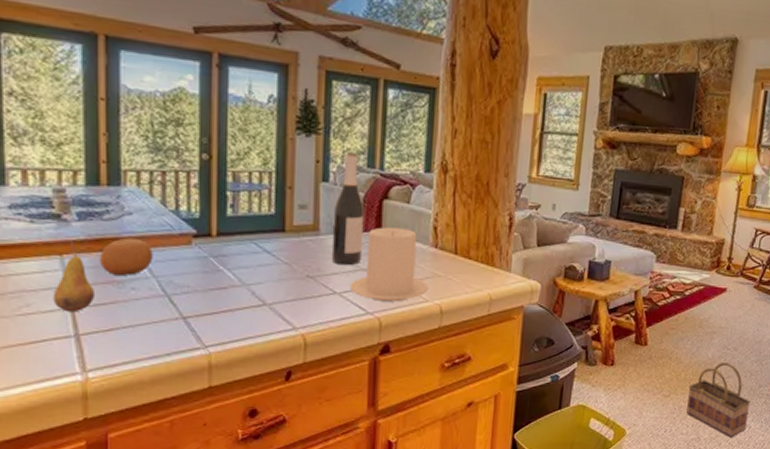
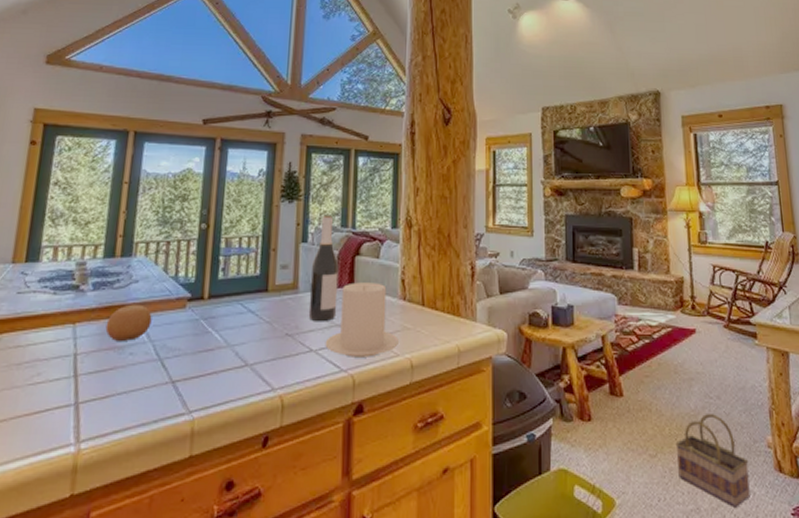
fruit: present [53,241,96,313] -> none [60,310,98,380]

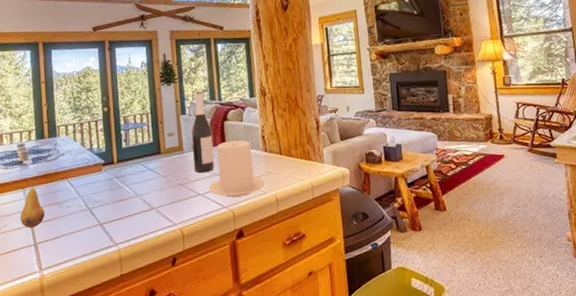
fruit: none [60,310,98,380] -> present [20,178,45,228]
fruit: present [105,304,152,341] -> none [46,171,79,199]
basket: present [675,414,750,508] -> none [491,219,554,287]

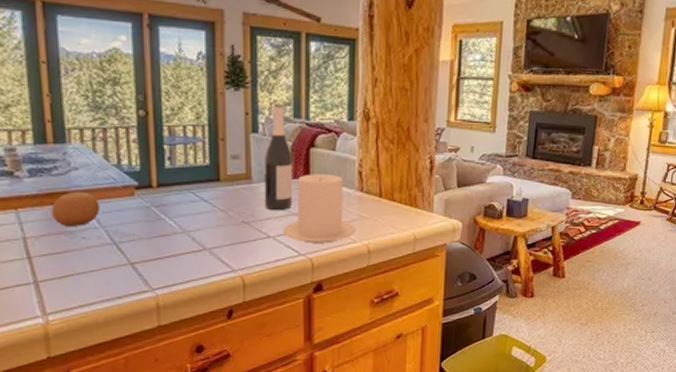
fruit: present [20,178,45,228] -> none [11,196,50,262]
fruit: none [46,171,79,199] -> present [51,191,100,226]

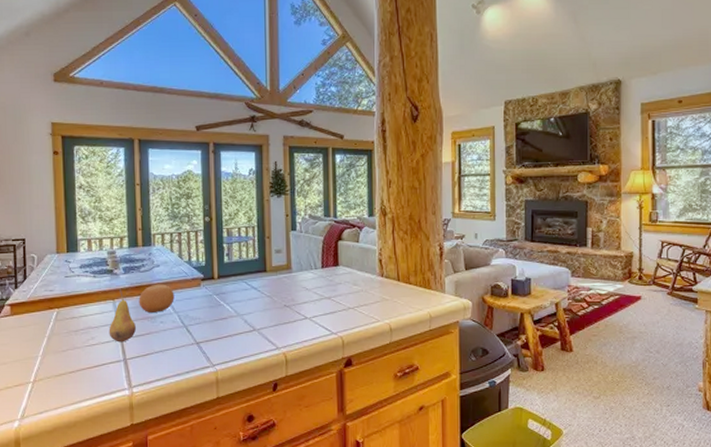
fruit: none [11,196,50,262] -> present [109,289,137,343]
wine bottle: present [264,104,293,210] -> none [301,206,325,295]
candle: present [282,174,356,243] -> none [317,263,379,323]

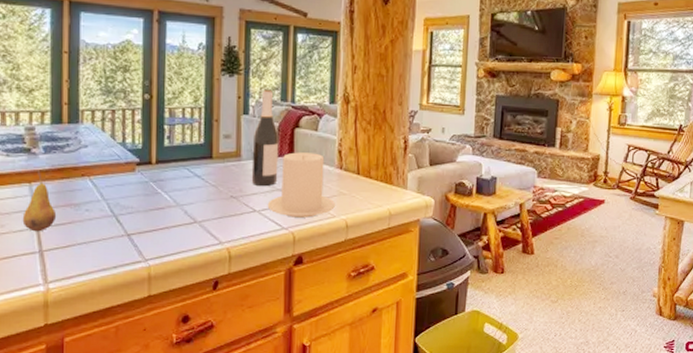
fruit: present [138,284,175,313] -> none [60,167,104,199]
wine bottle: none [301,206,325,295] -> present [251,89,279,186]
candle: none [317,263,379,323] -> present [267,152,335,218]

